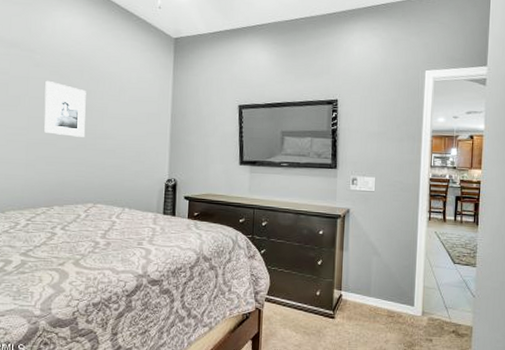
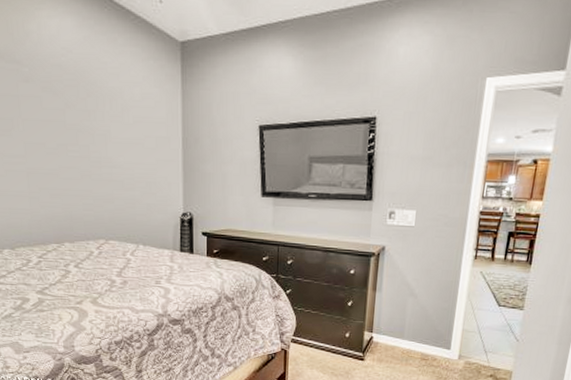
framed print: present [44,80,86,137] -> none [38,98,89,166]

